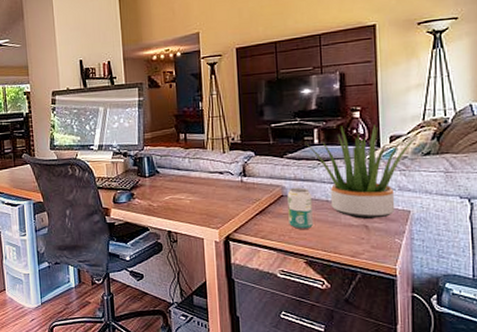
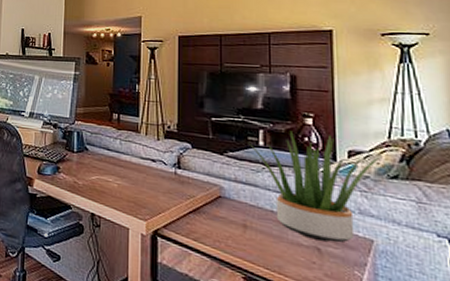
beverage can: present [287,187,313,230] -> none [226,189,254,240]

